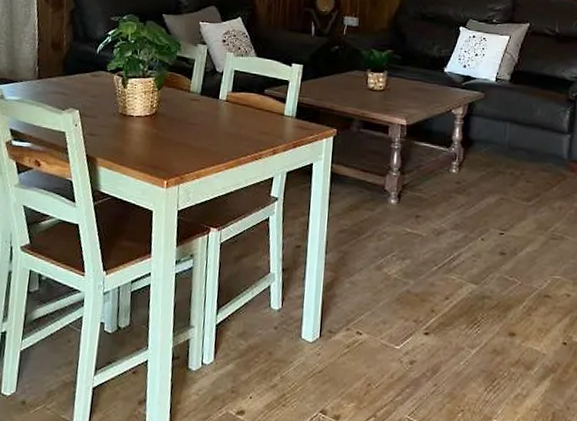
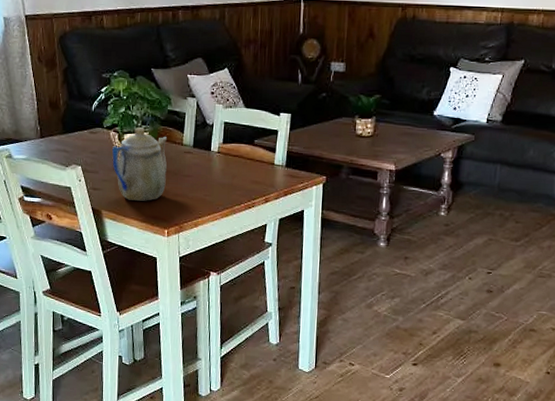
teapot: none [113,72,174,149] -> present [112,127,168,201]

